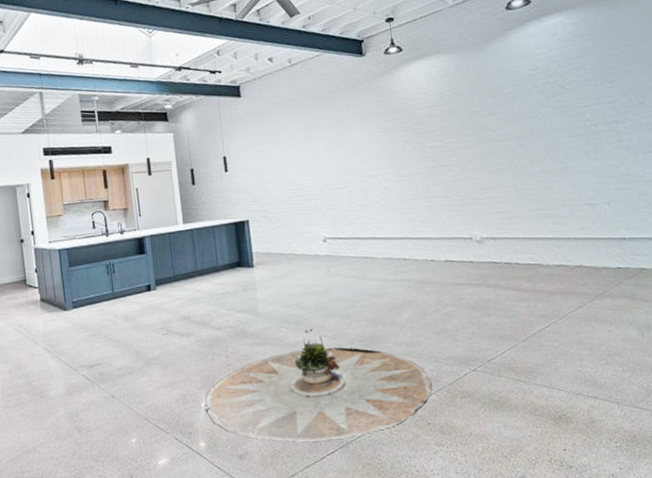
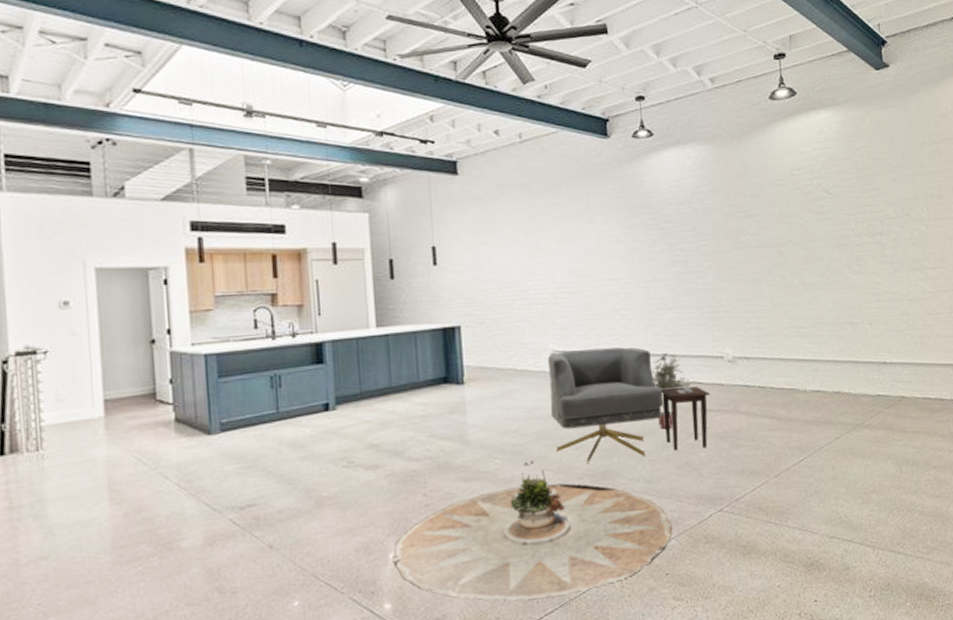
armchair: none [320,232,420,331] -> present [547,347,663,464]
potted tree: none [409,235,445,302] -> present [651,352,692,430]
side table: none [417,264,462,319] -> present [660,386,711,450]

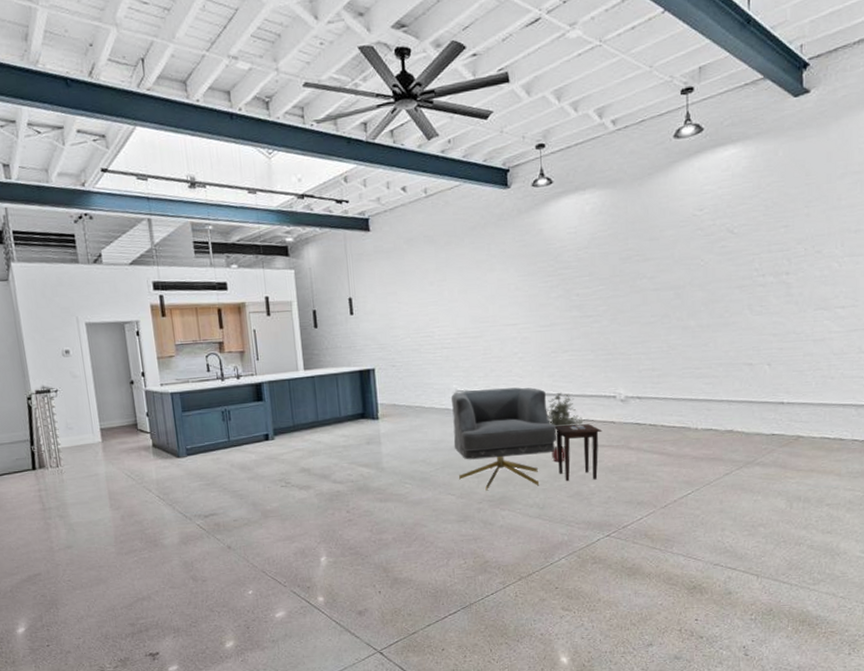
area rug: present [392,460,672,601] -> none [323,486,562,601]

